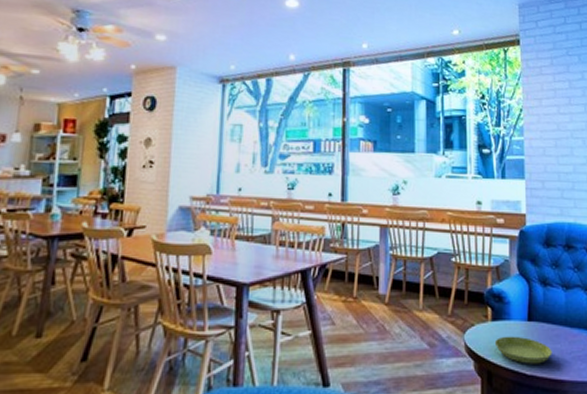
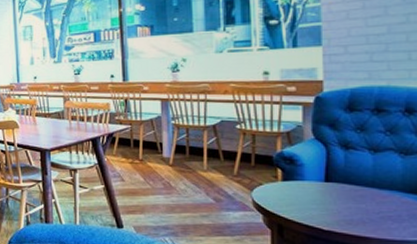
saucer: present [494,336,552,364] -> none [285,195,355,221]

